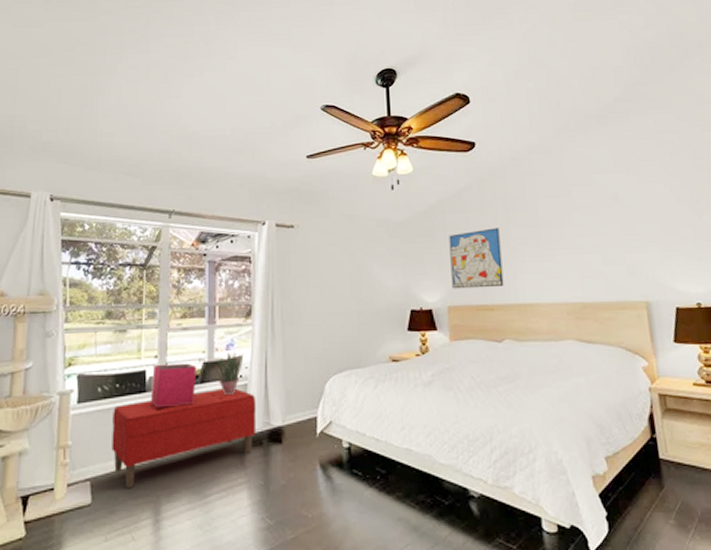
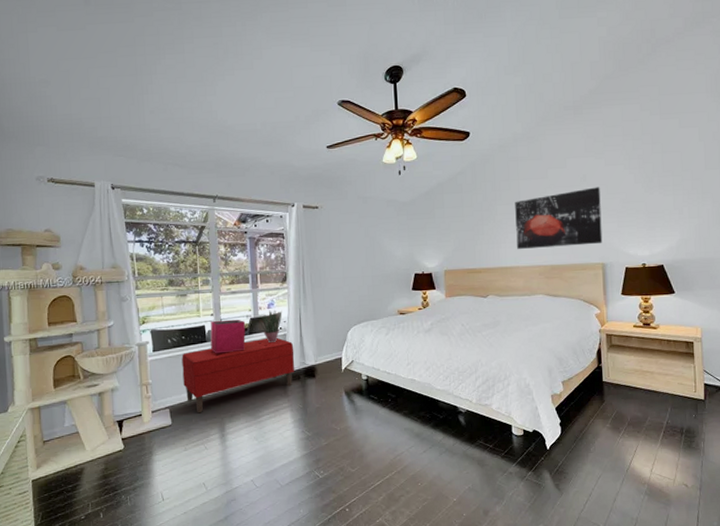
wall art: present [449,227,504,289] -> none [446,205,490,257]
wall art: none [532,208,644,283] -> present [515,187,603,250]

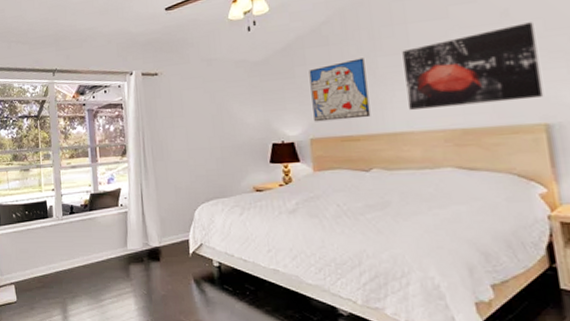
bench: present [181,338,295,413] -> none [25,215,138,292]
storage bin: present [210,319,246,354] -> none [51,194,86,230]
potted plant: present [260,310,283,343] -> none [100,185,123,221]
wall art: none [446,205,490,257] -> present [309,58,371,122]

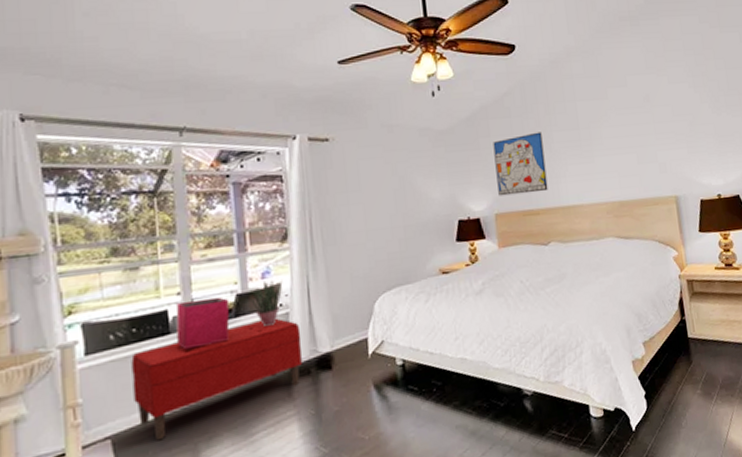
bench: none [25,215,138,292] -> present [131,319,303,441]
storage bin: none [51,194,86,230] -> present [176,296,230,350]
potted plant: none [100,185,123,221] -> present [251,280,283,328]
wall art: present [402,22,544,111] -> none [573,108,674,185]

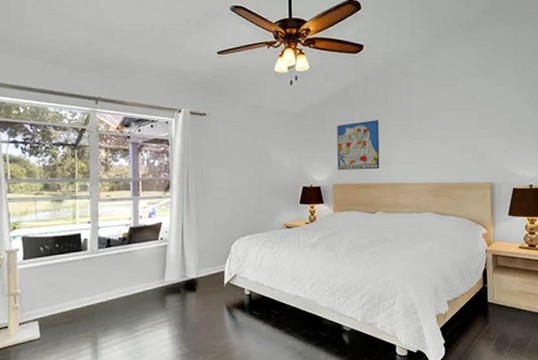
bench: present [131,319,303,441] -> none [54,248,175,327]
storage bin: present [176,296,230,350] -> none [86,228,125,264]
potted plant: present [251,280,283,328] -> none [140,219,164,254]

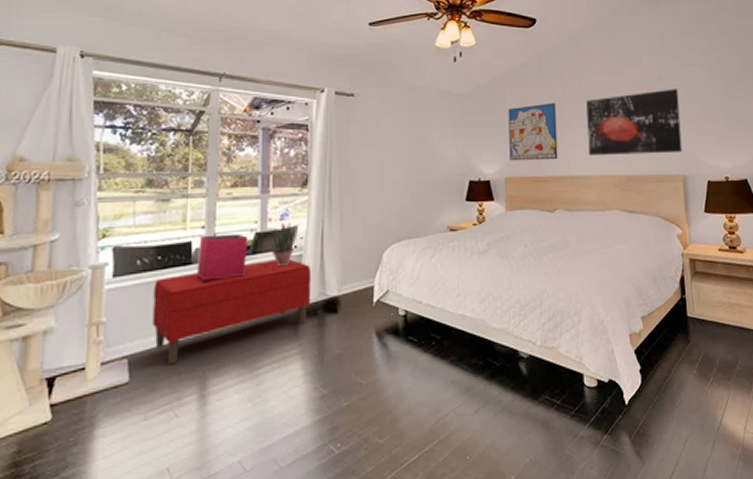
bench: none [54,248,175,327] -> present [152,259,312,365]
storage bin: none [86,228,125,264] -> present [197,233,249,281]
potted plant: none [140,219,164,254] -> present [268,222,299,267]
wall art: none [406,106,492,167] -> present [586,89,683,157]

